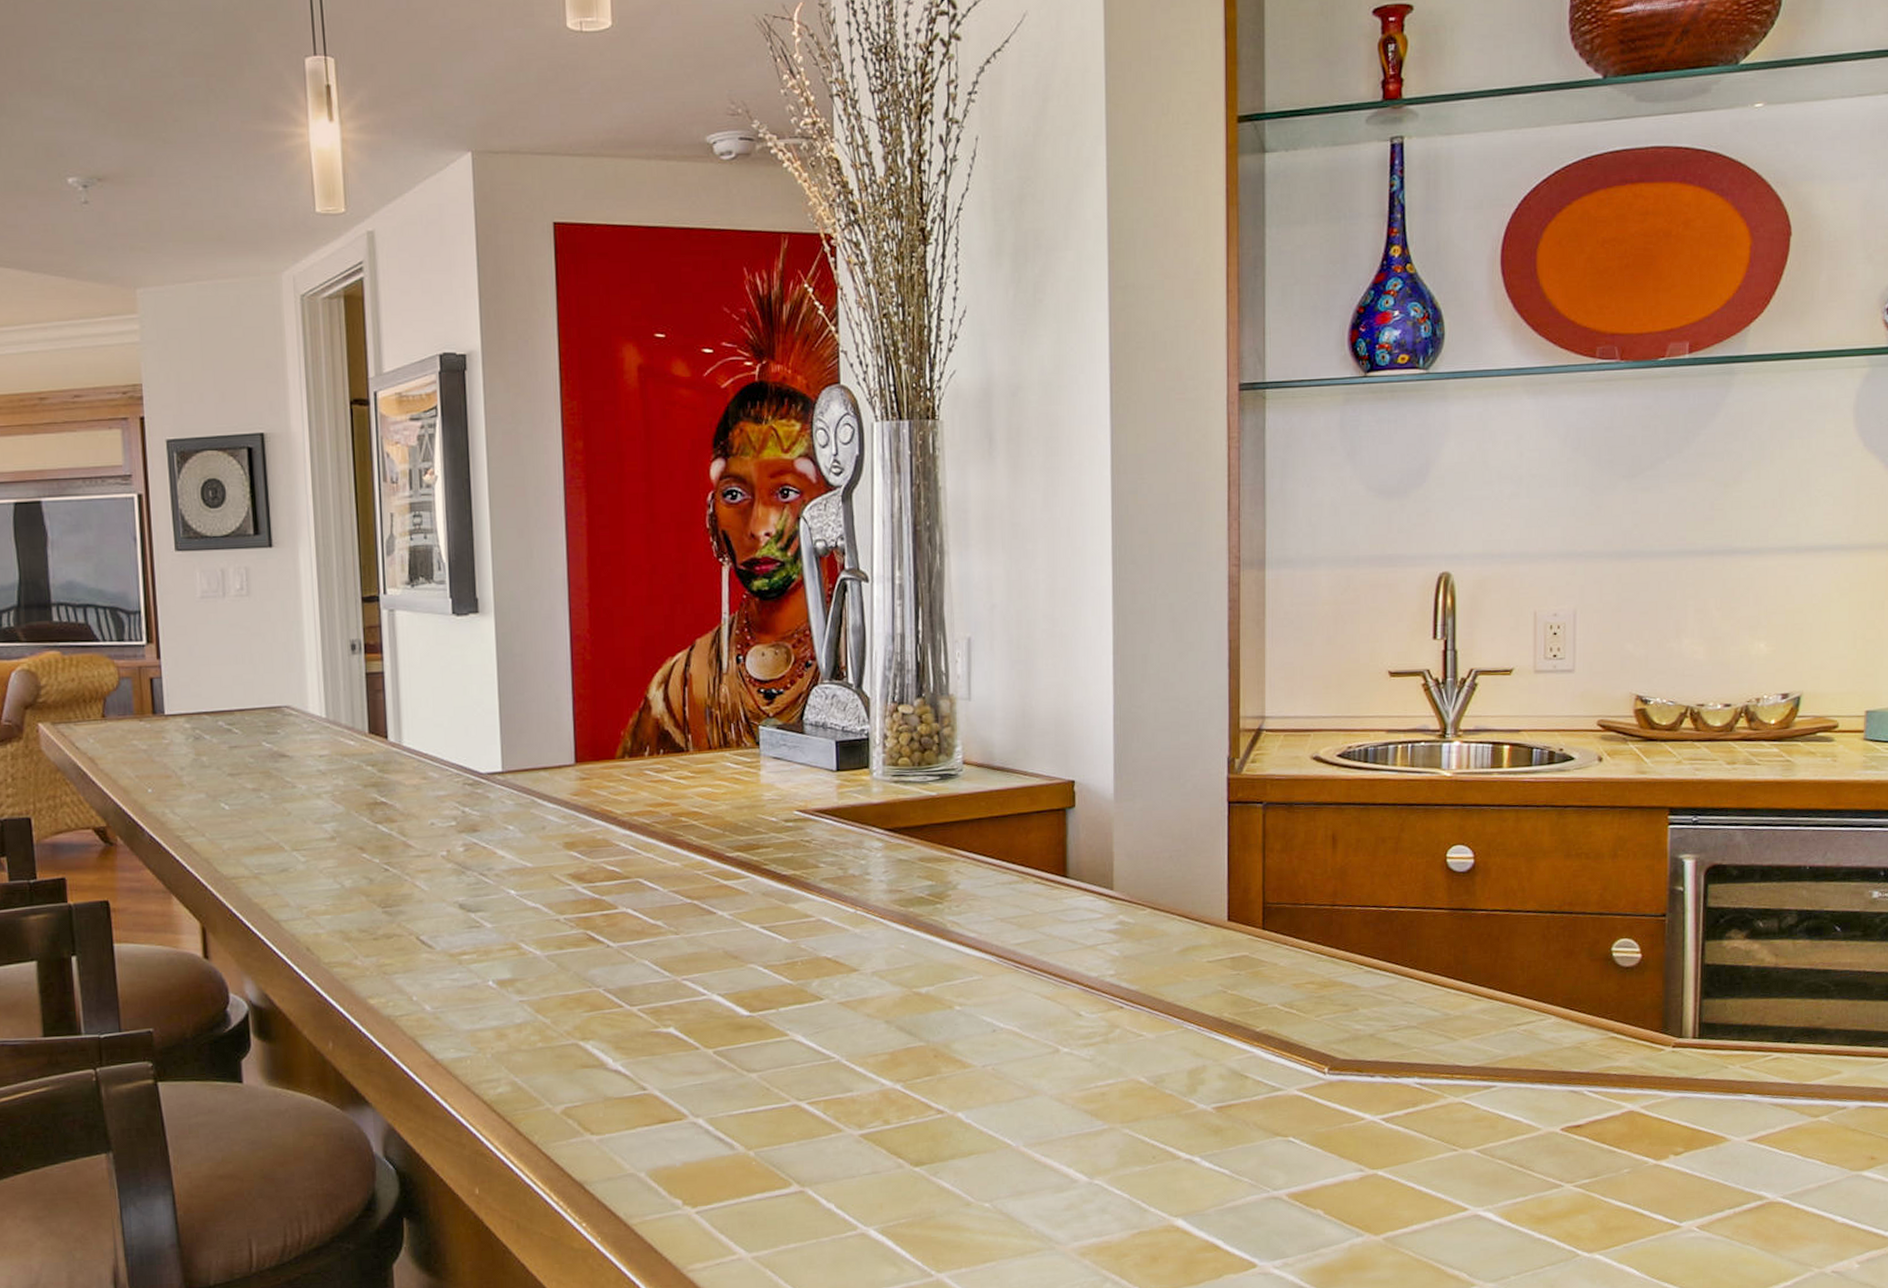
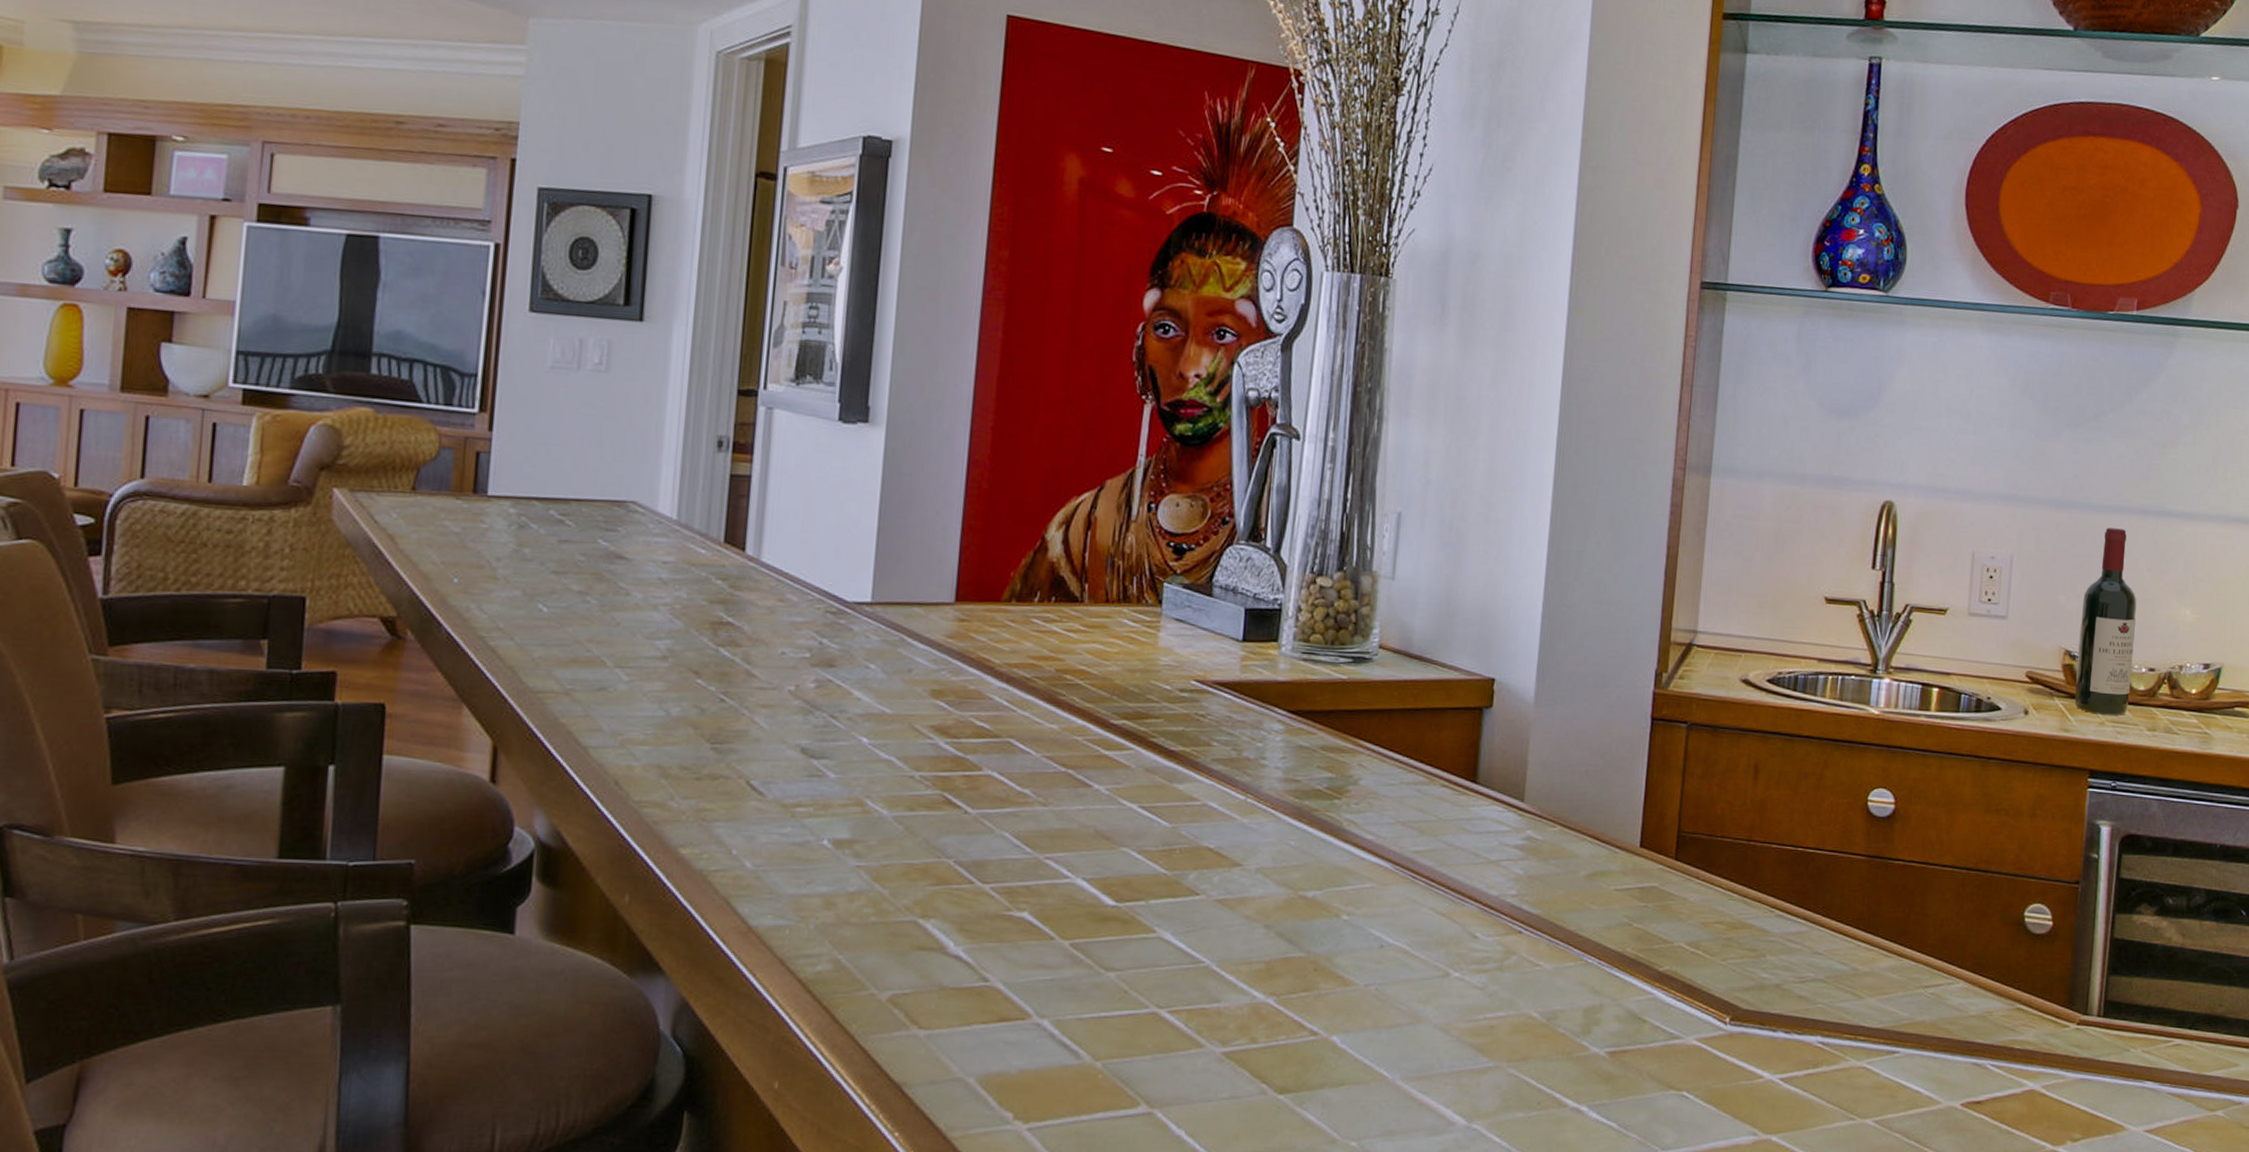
wine bottle: none [1649,571,1708,754] -> present [2074,528,2137,716]

